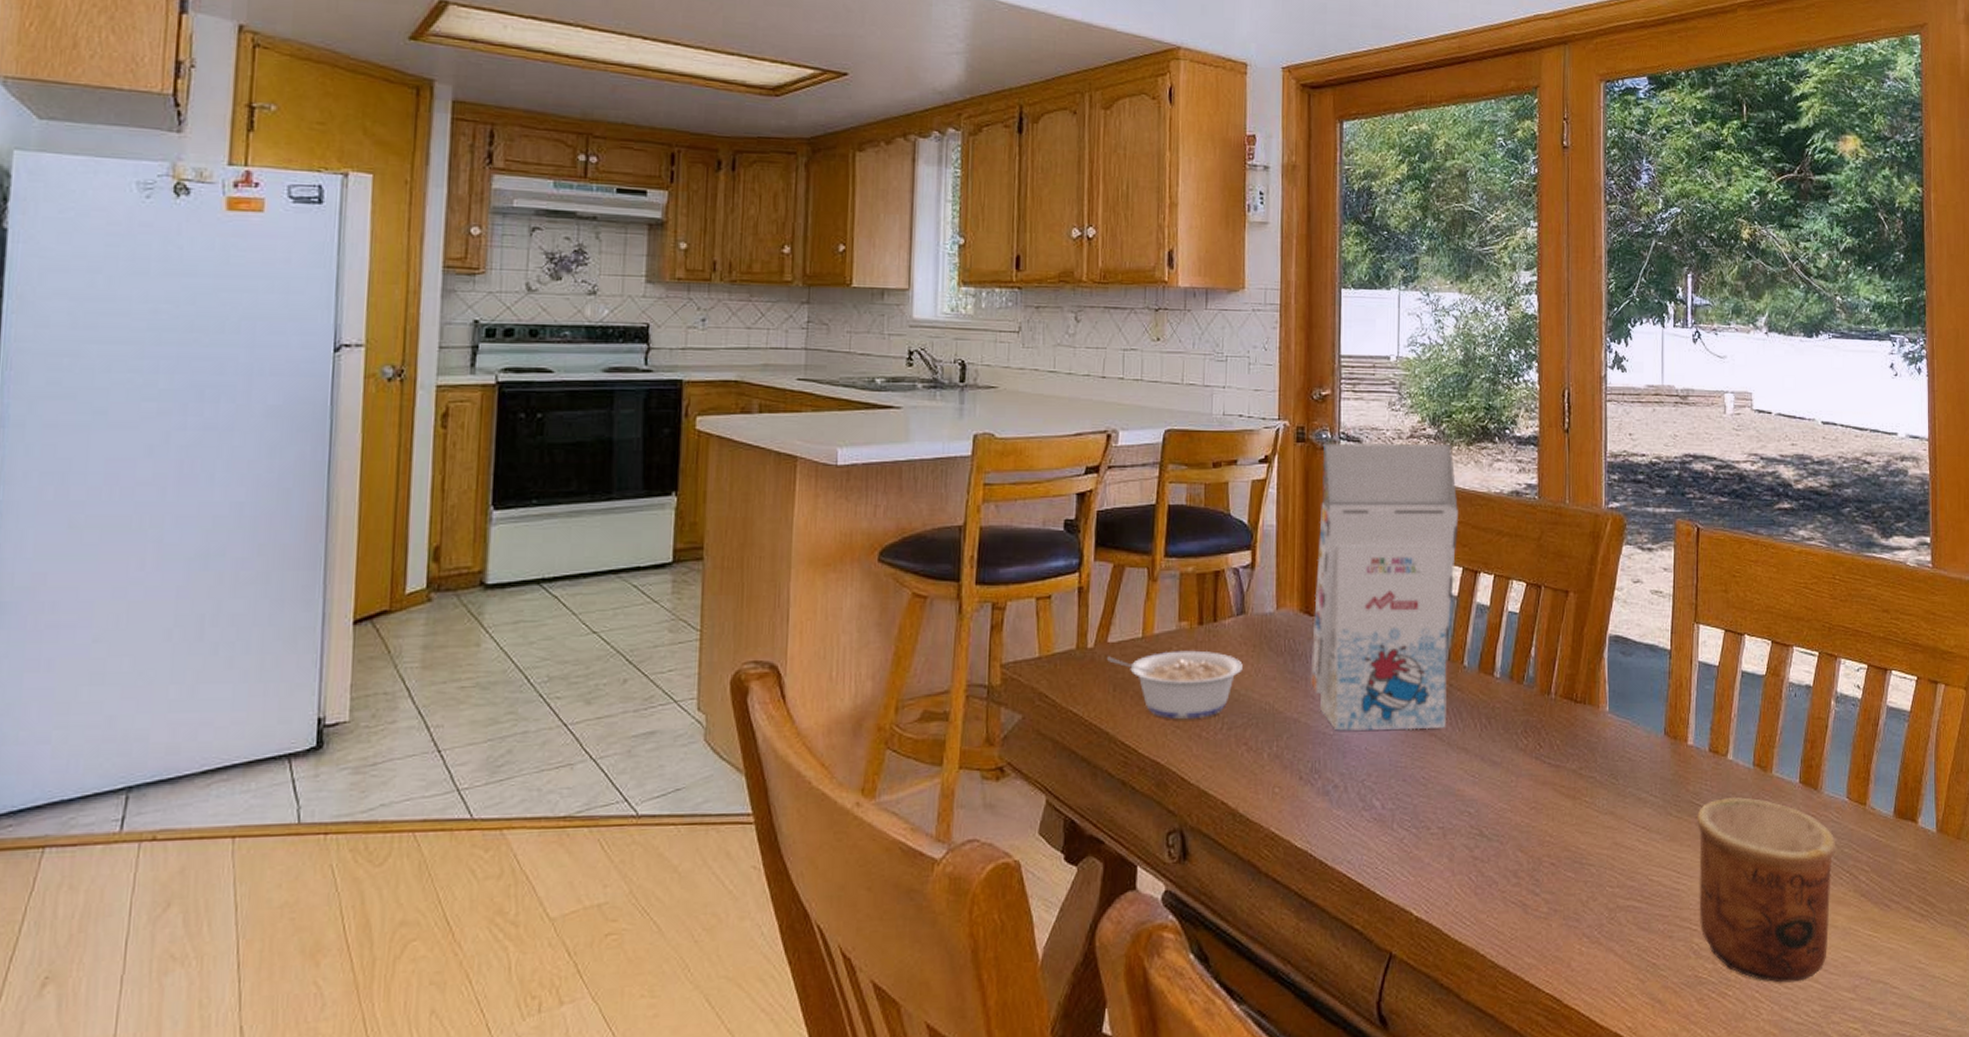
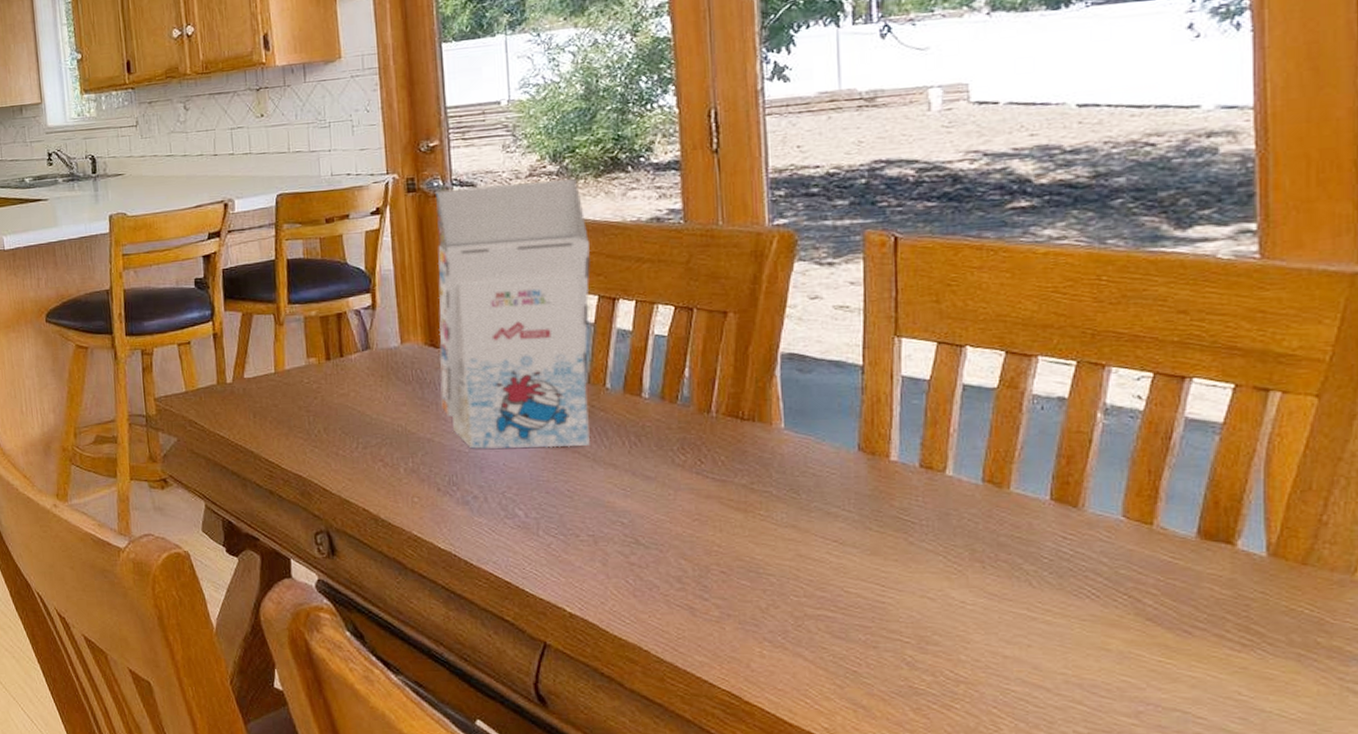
legume: present [1107,650,1243,720] -> none [245,382,372,441]
cup: present [1697,796,1836,983] -> none [906,513,1107,702]

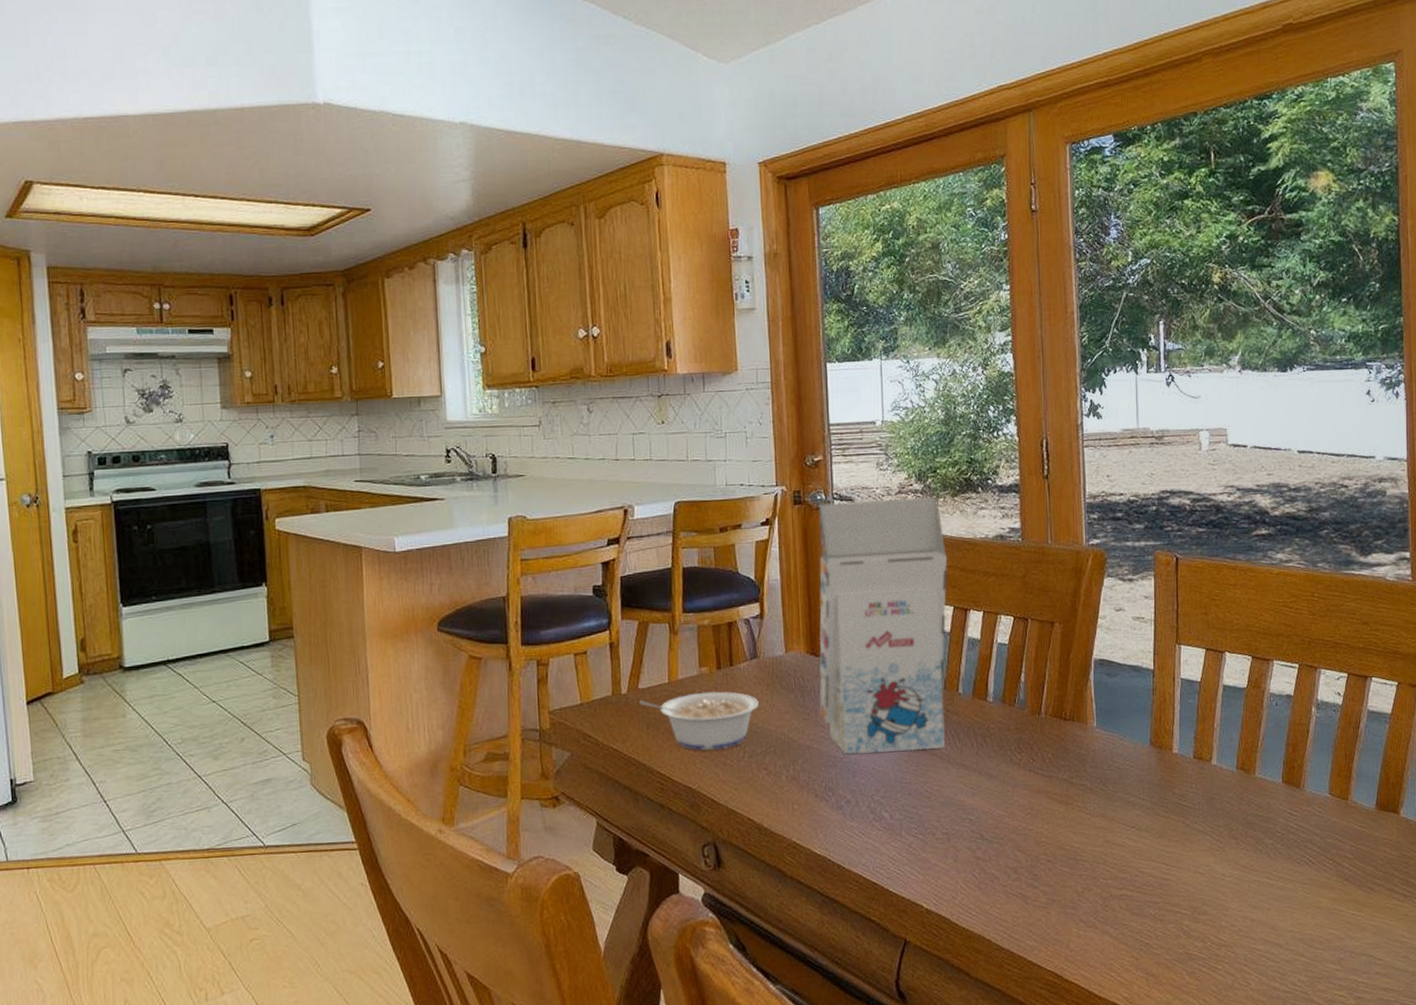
legume: none [245,382,372,441] -> present [639,691,759,751]

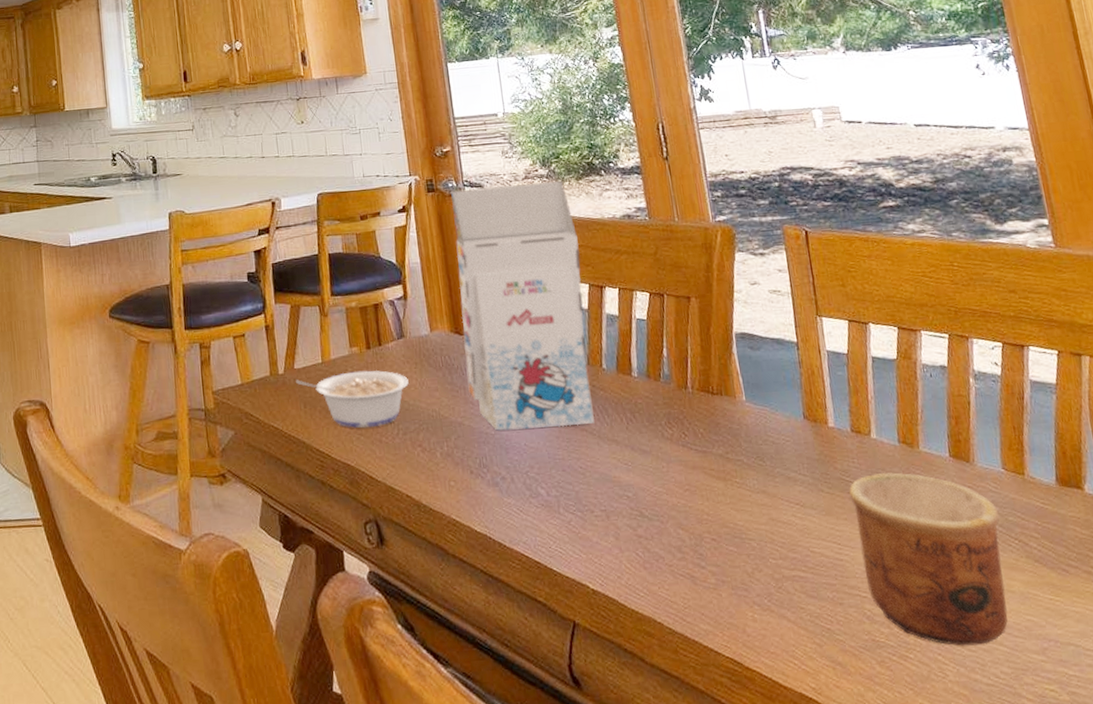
cup: none [1184,797,1319,958] -> present [849,472,1008,646]

